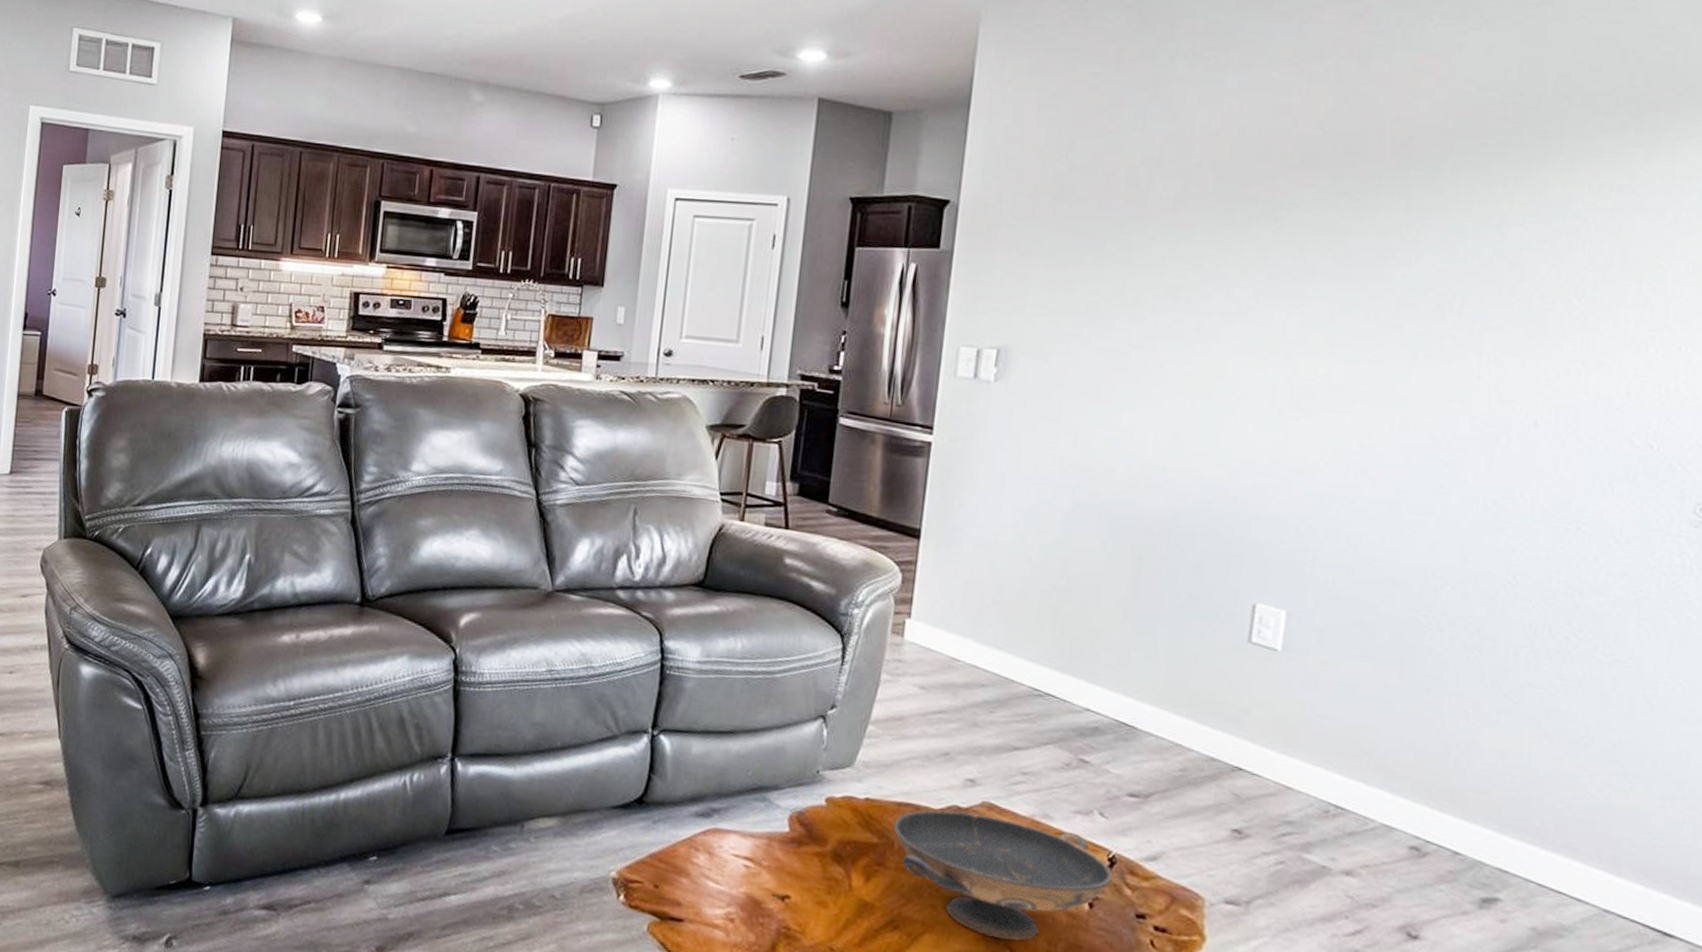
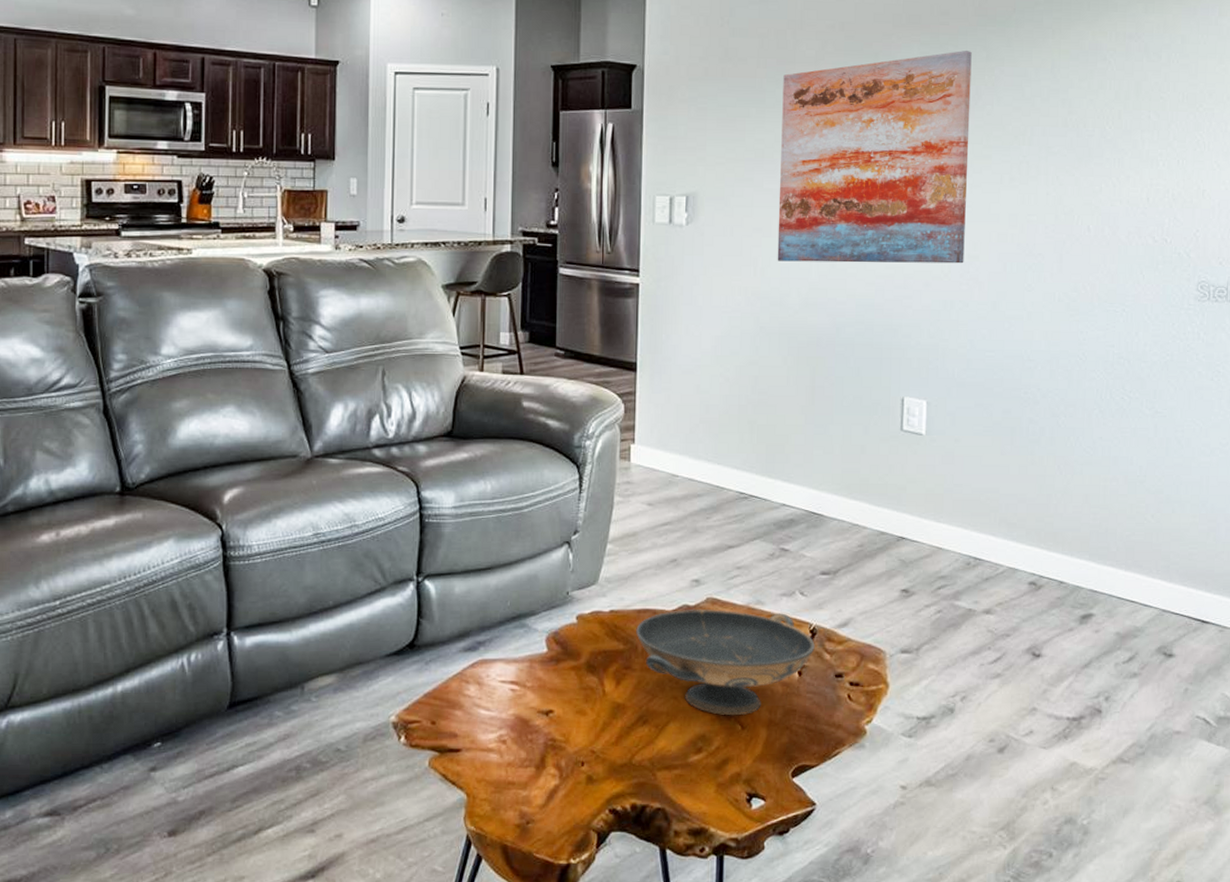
wall art: none [1104,198,1386,453] -> present [777,51,972,264]

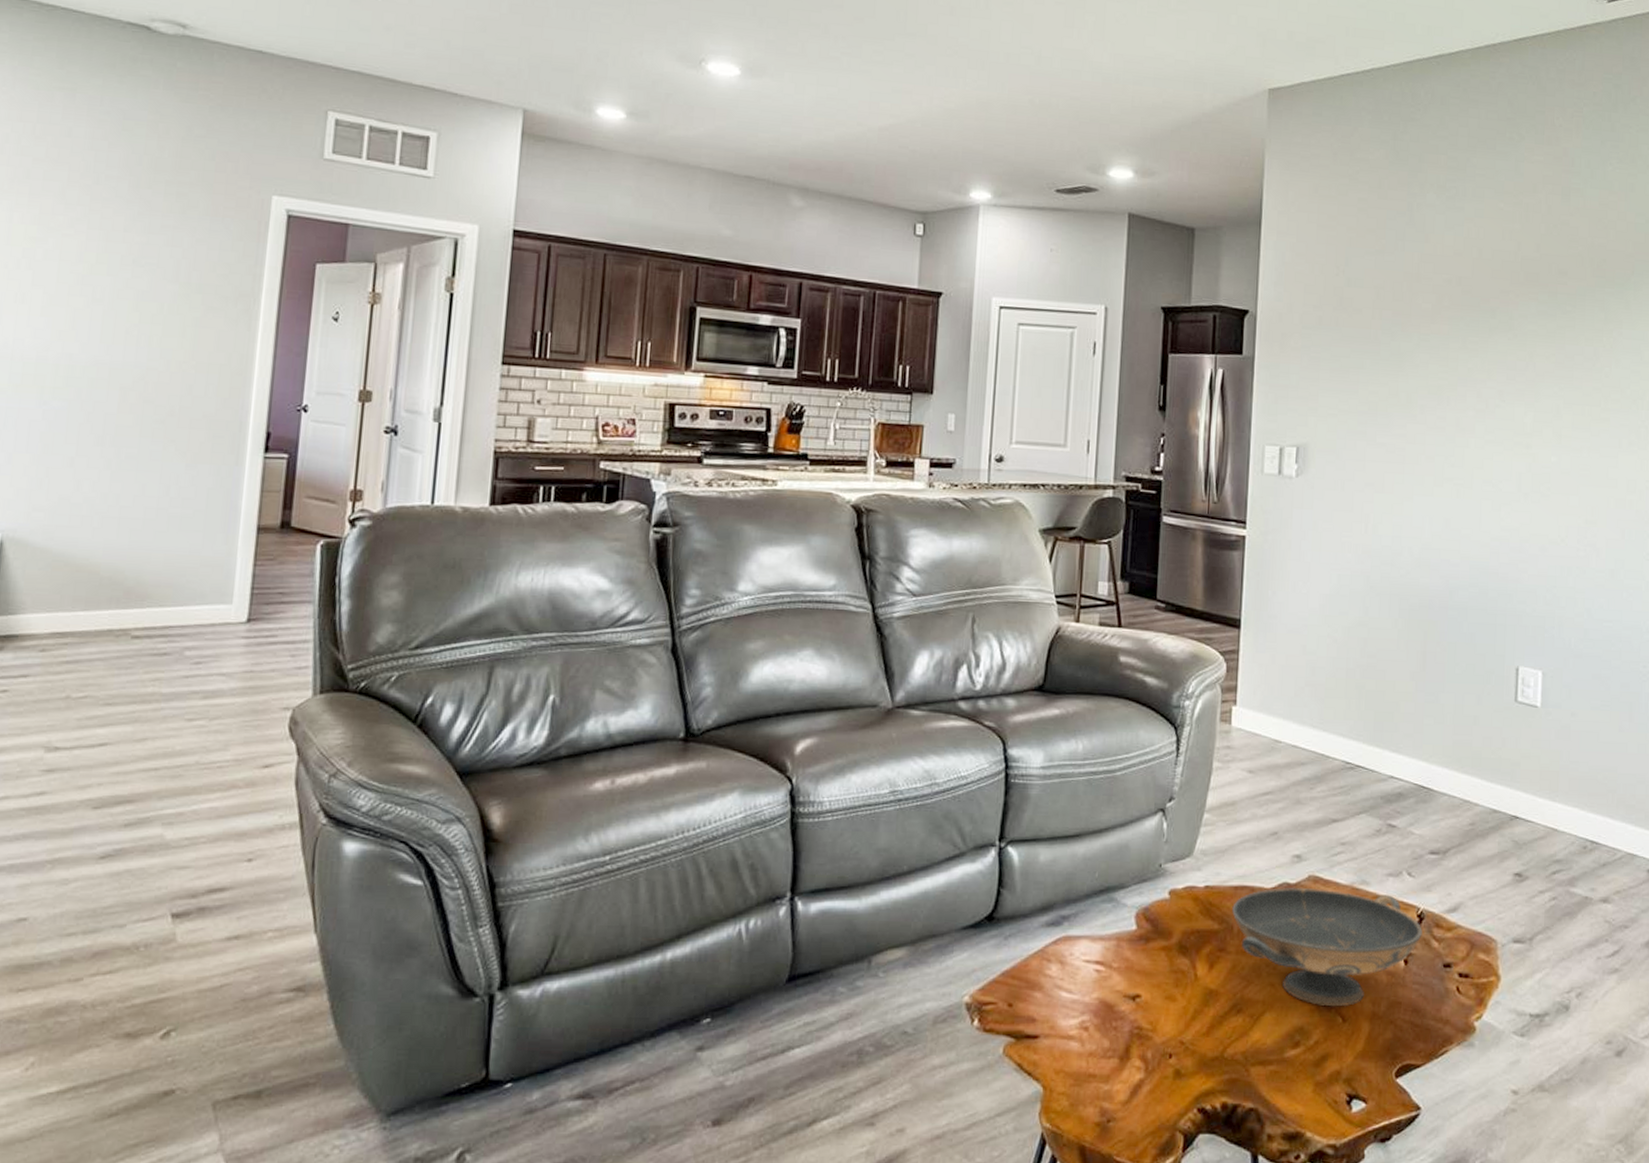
wall art: present [777,51,972,264] -> none [1389,311,1590,529]

